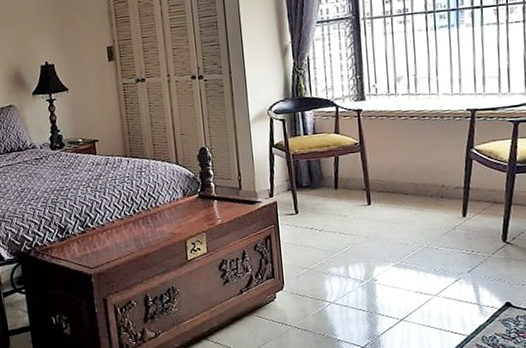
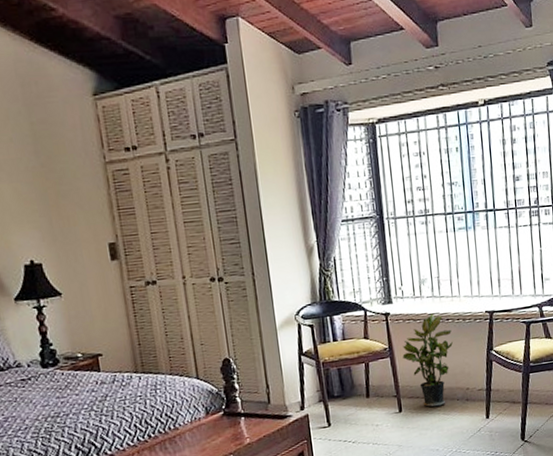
potted plant: none [374,110,428,203] -> present [402,313,453,408]

